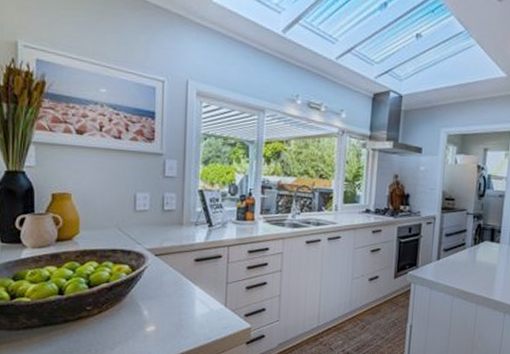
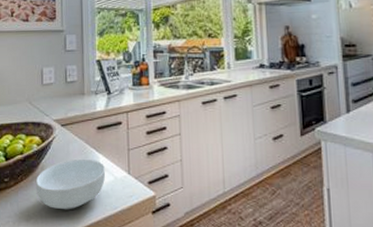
cereal bowl: none [122,289,201,340] -> present [35,158,106,210]

